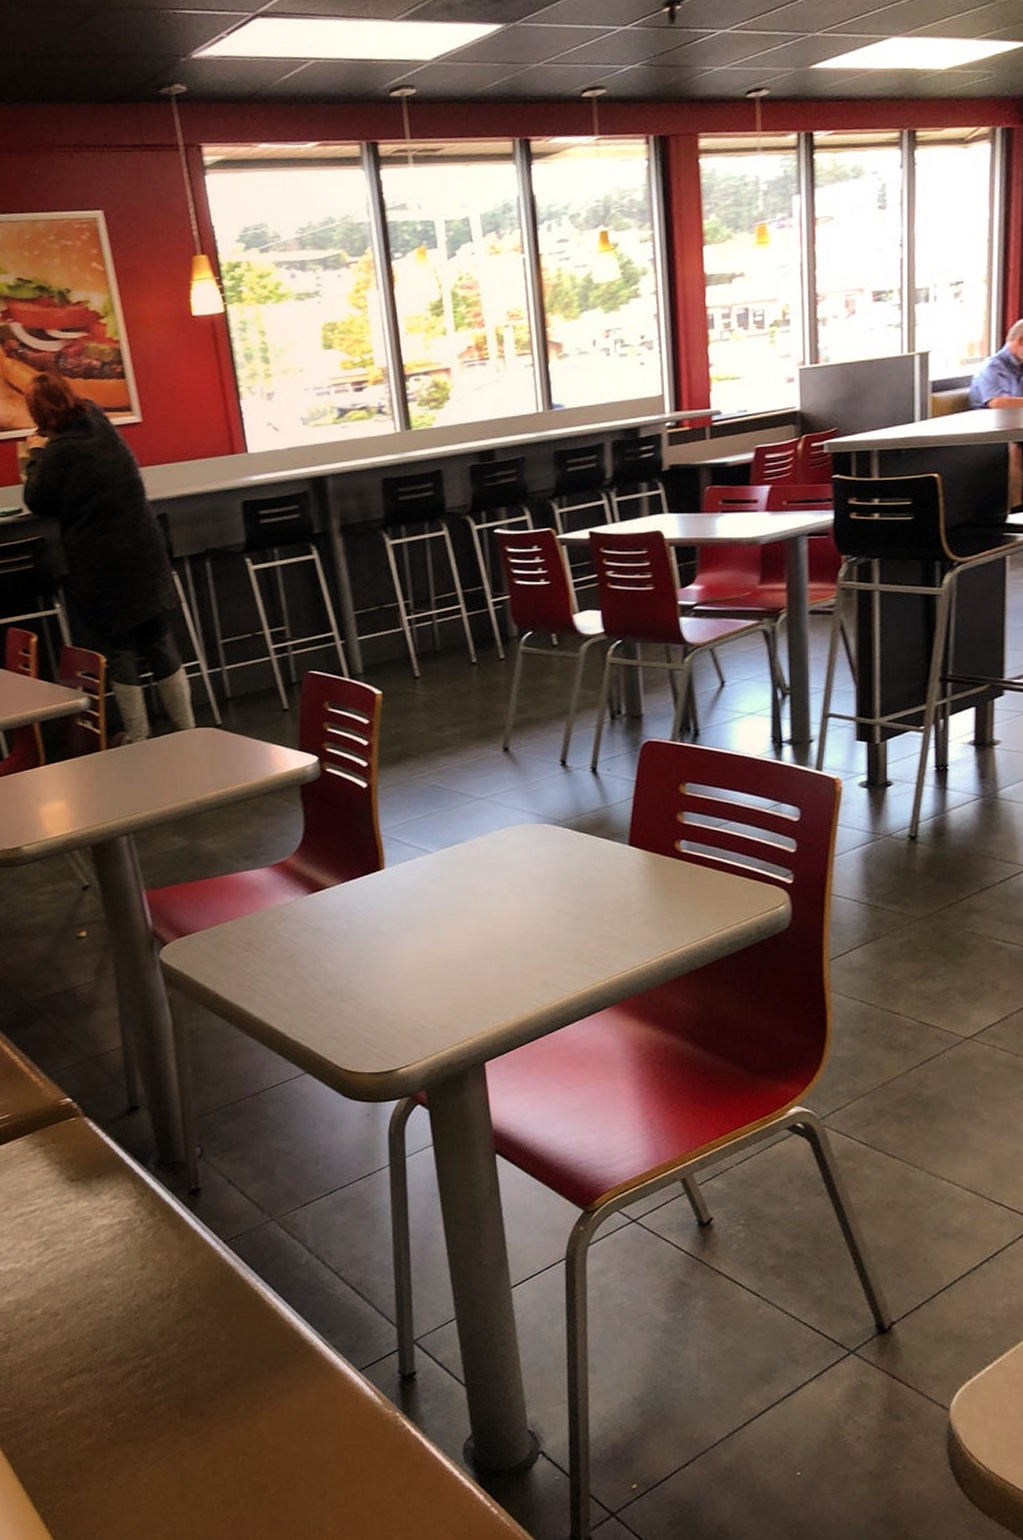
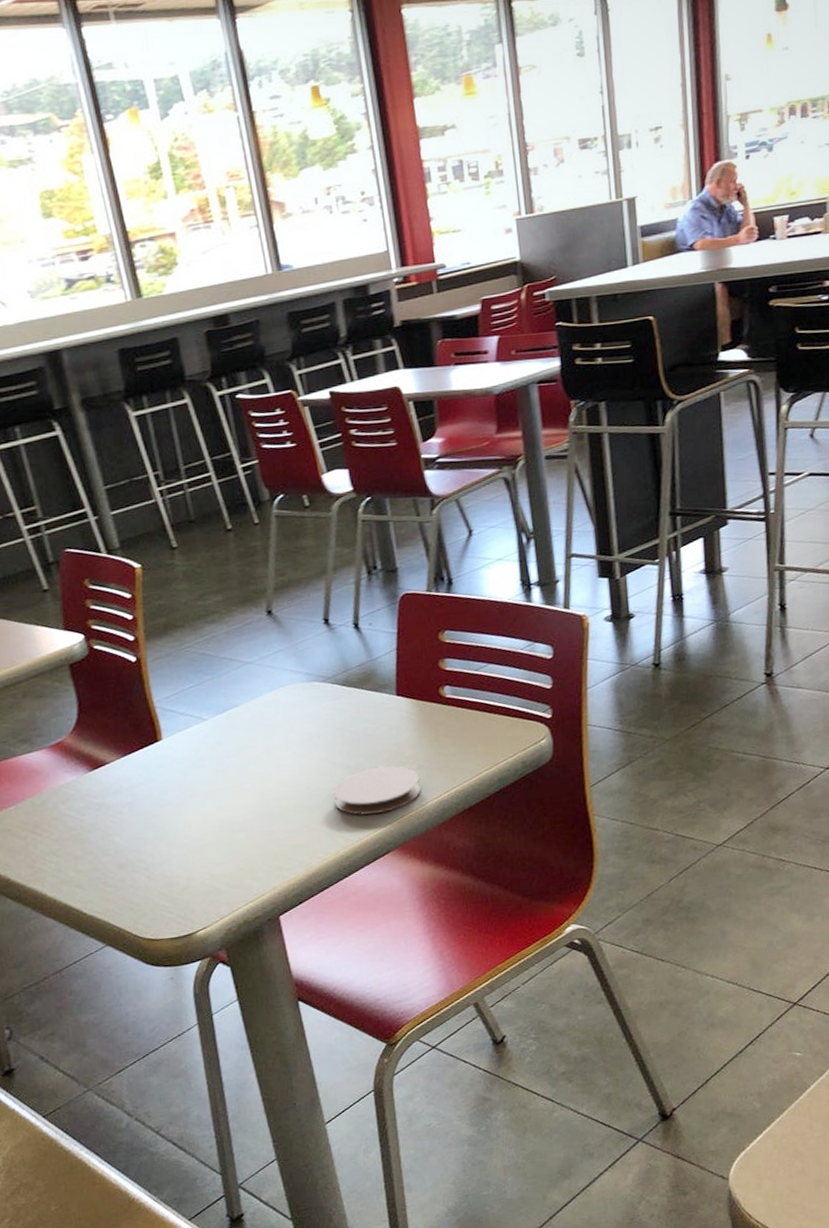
coaster: none [553,917,647,966] -> present [332,765,422,815]

